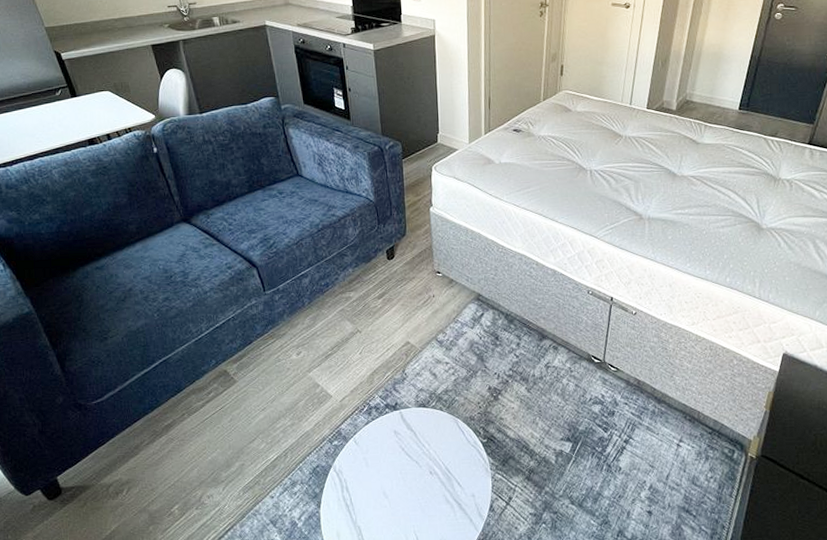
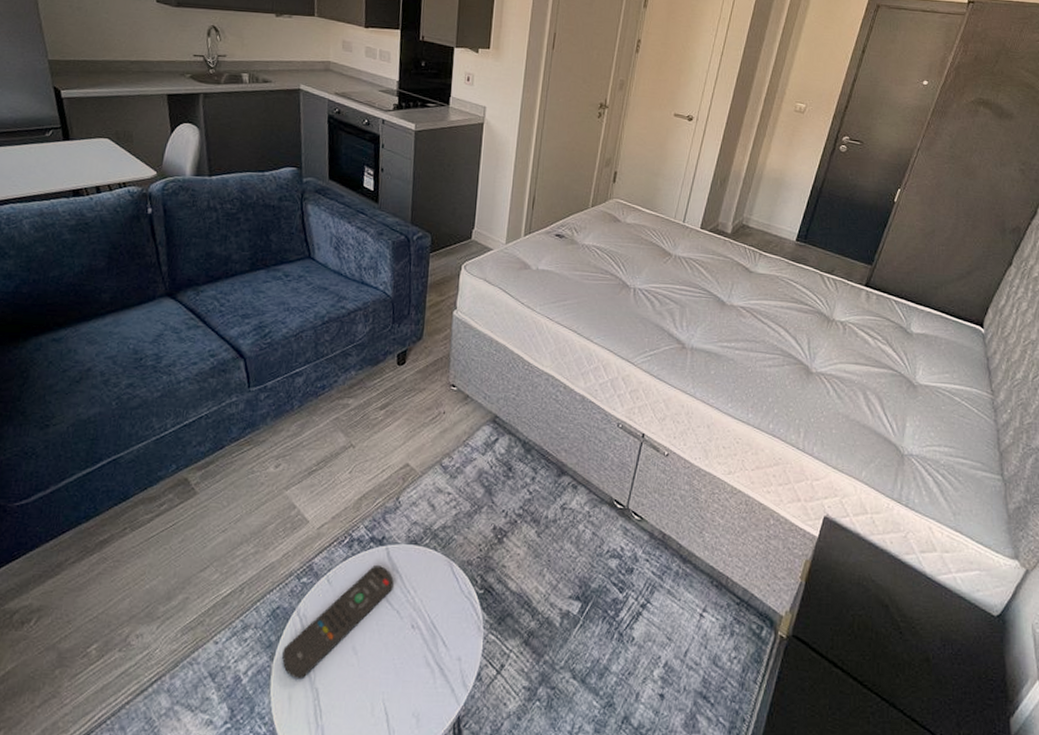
remote control: none [327,427,410,521] -> present [282,566,394,680]

